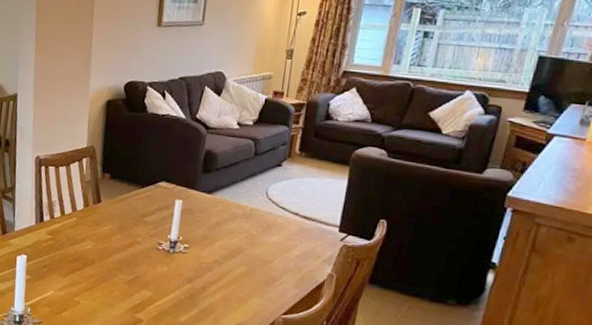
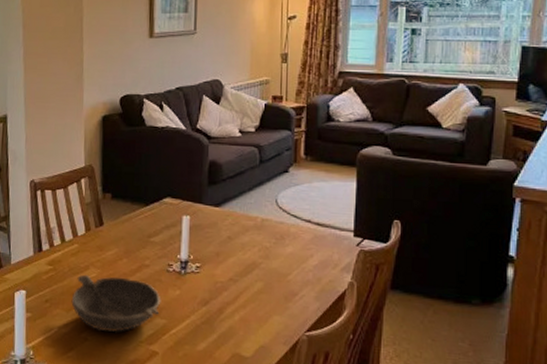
bowl: none [67,245,150,299] -> present [71,274,161,332]

